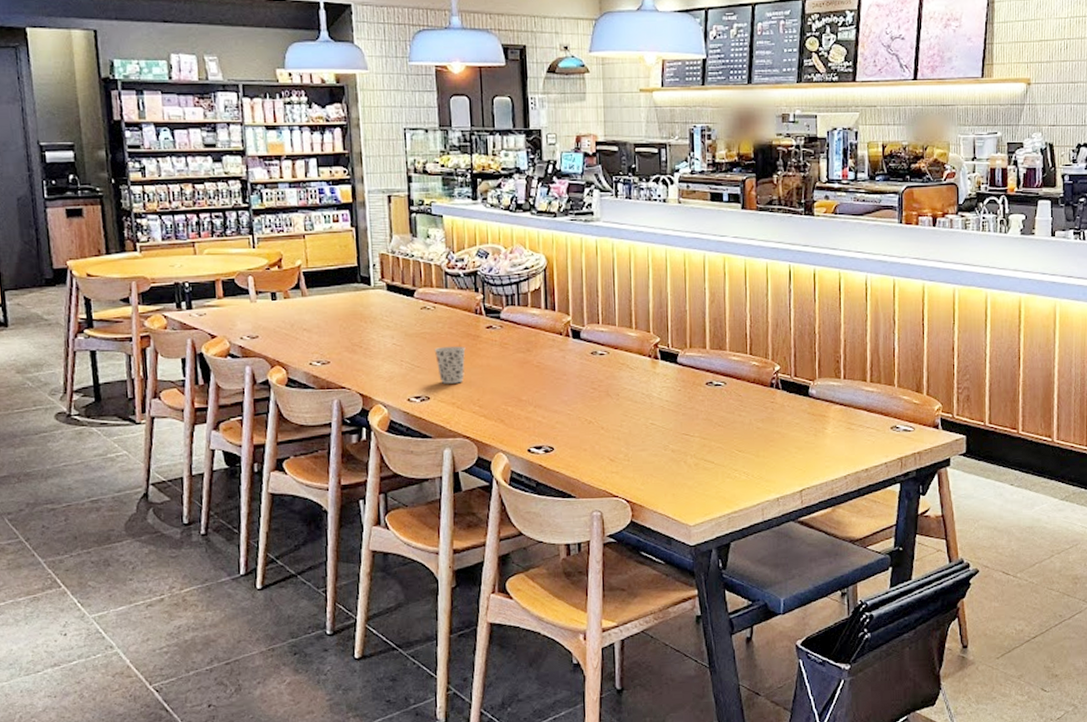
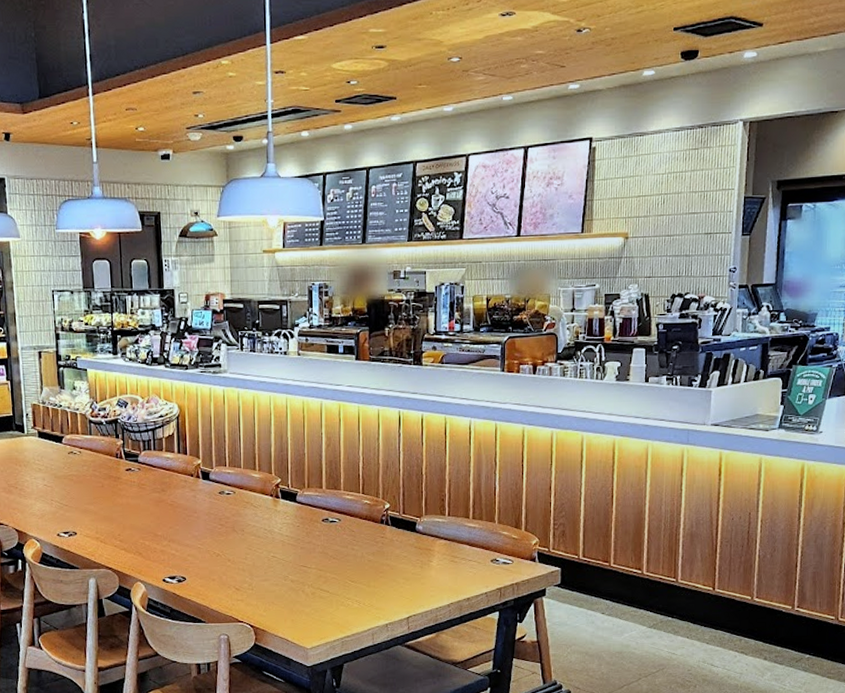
cup: present [434,346,466,384] -> none [80,487,108,521]

